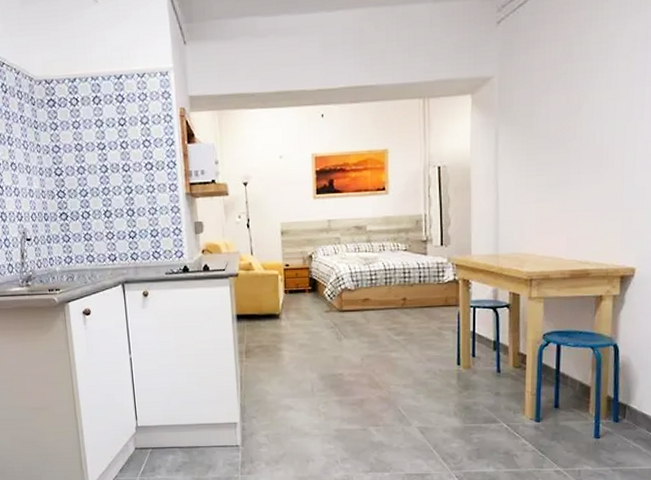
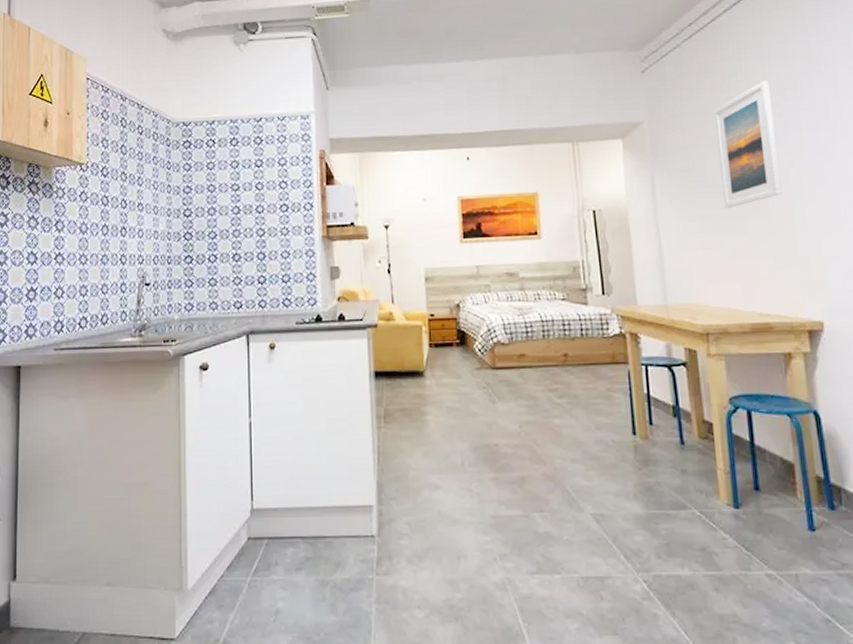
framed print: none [561,31,622,165] -> present [714,80,782,209]

